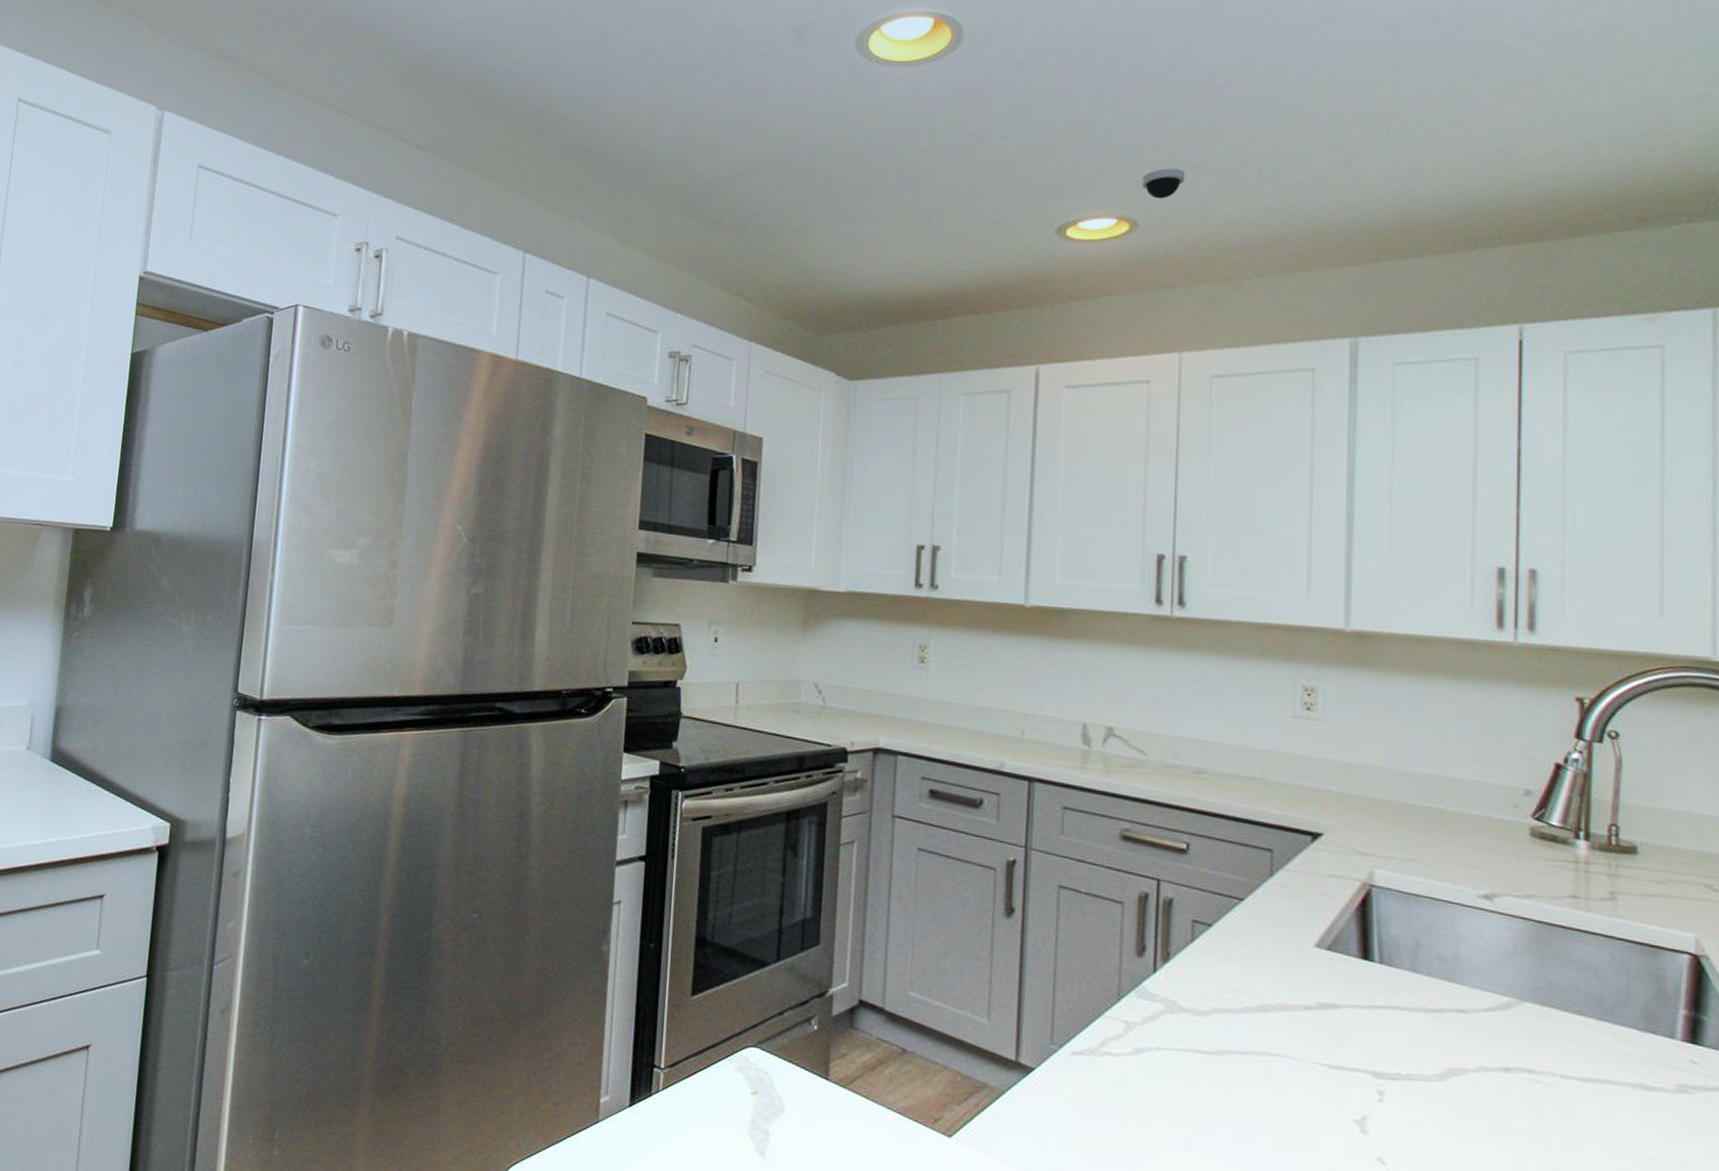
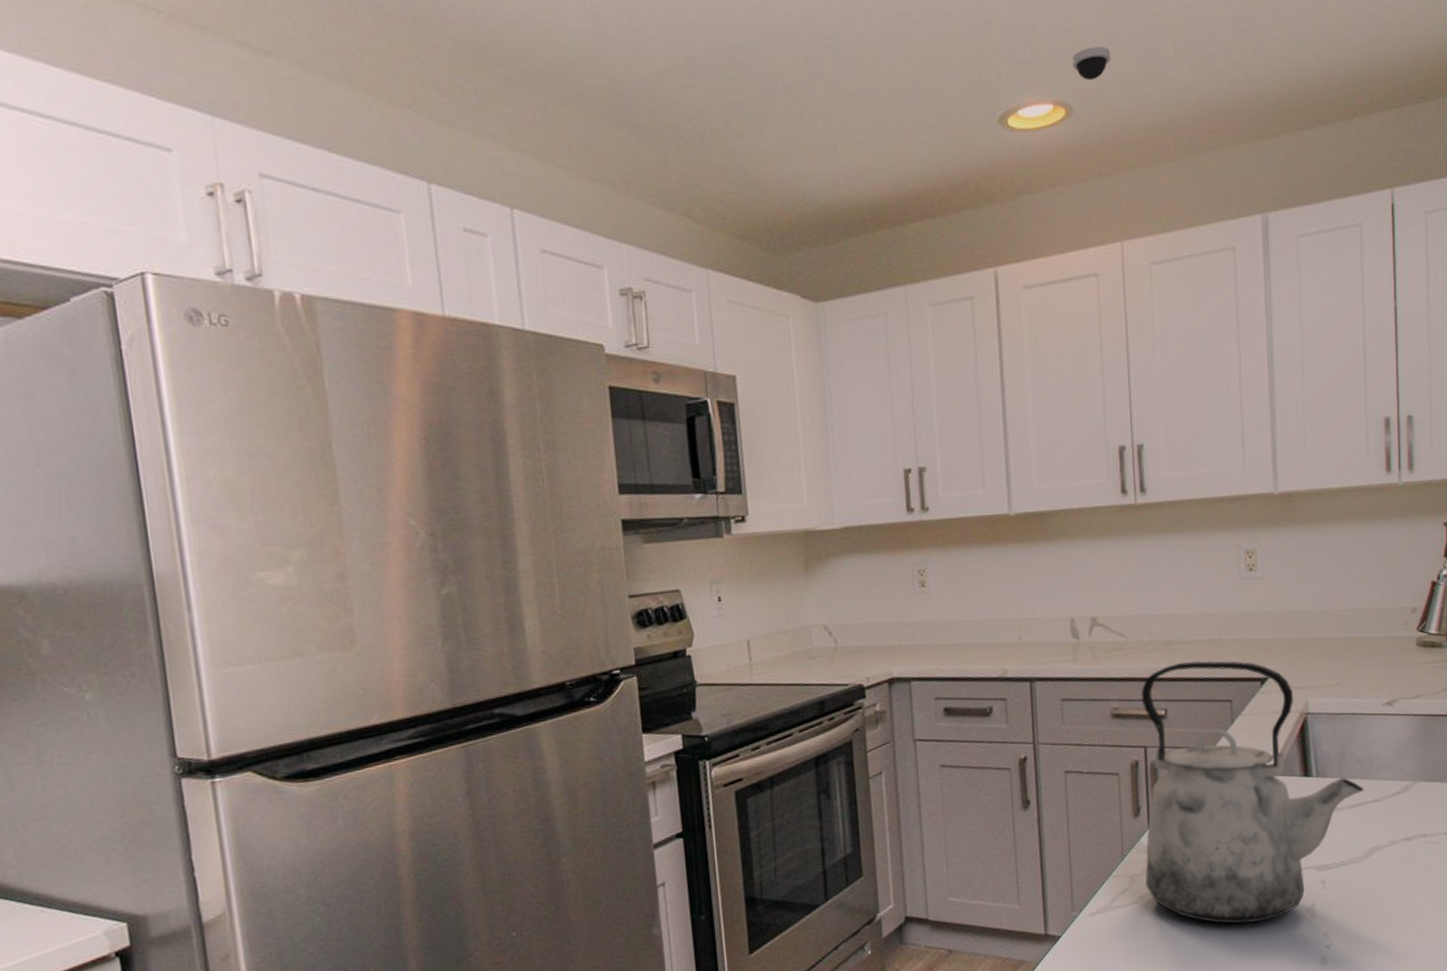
kettle: none [1144,795,1446,1121] -> present [1141,661,1364,924]

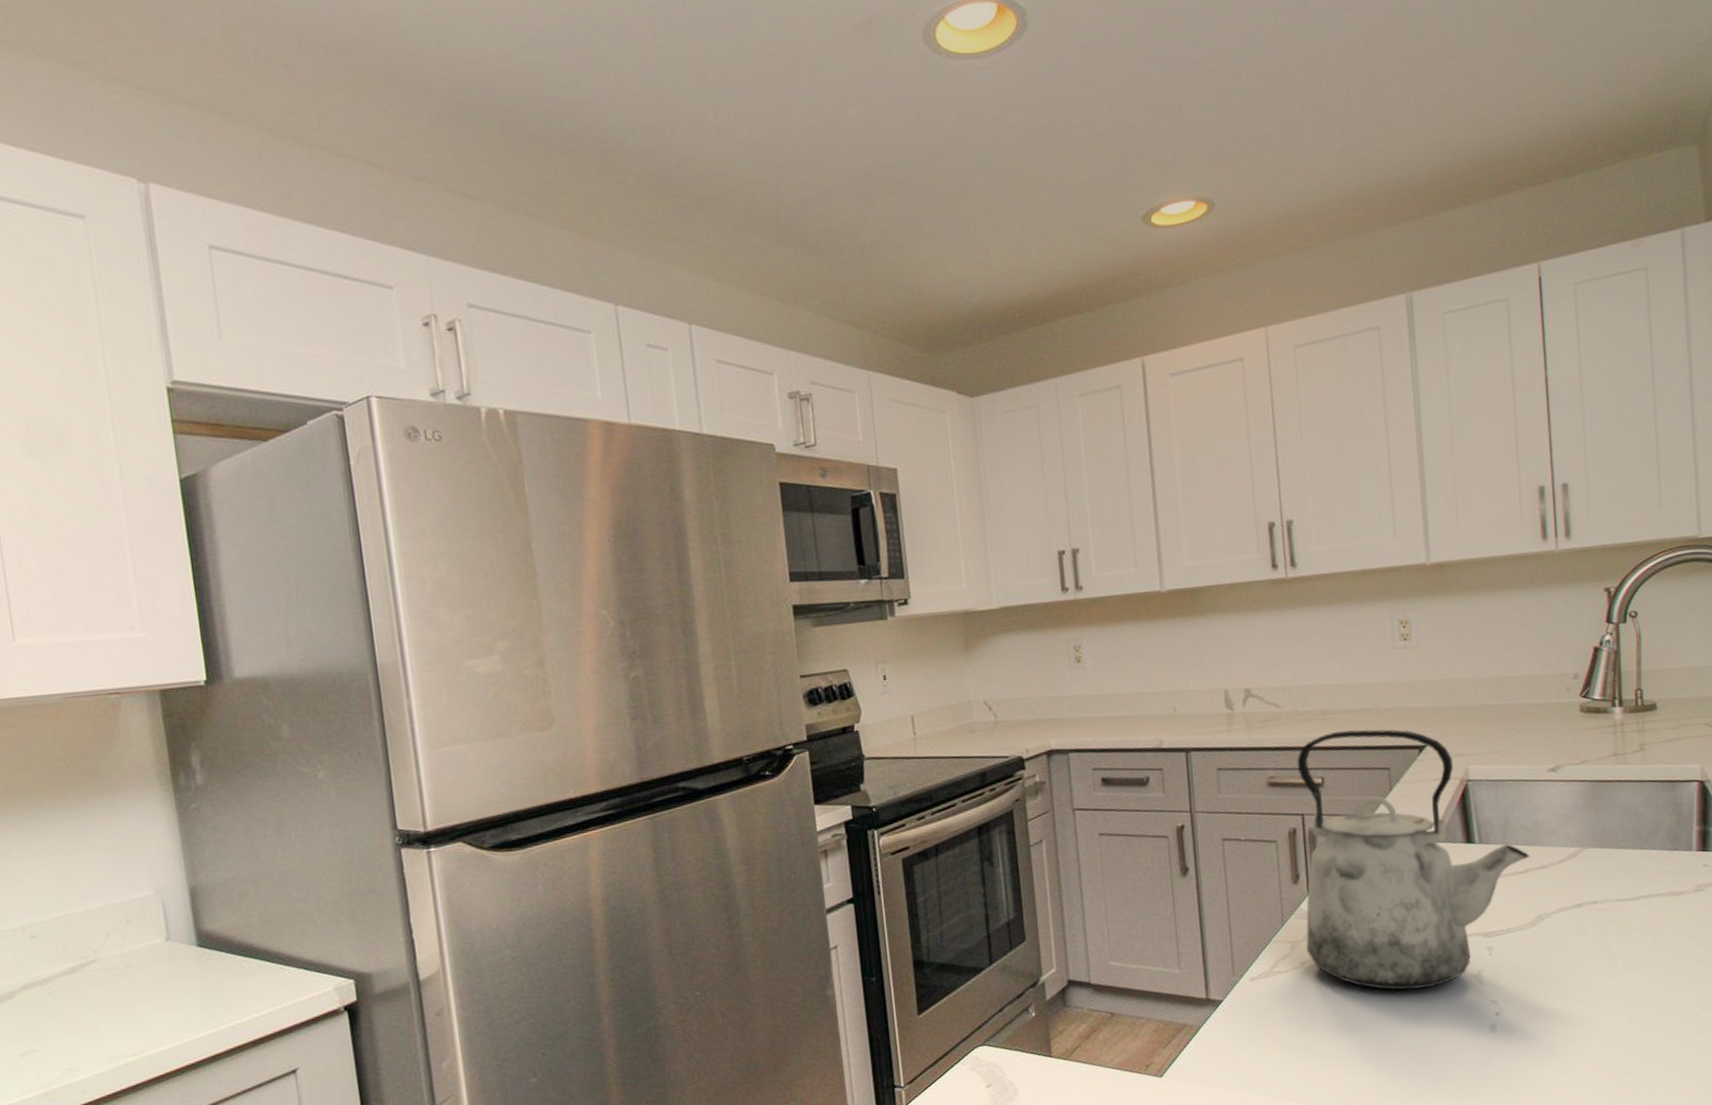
dome security camera: present [1072,47,1111,80] -> none [1213,144,1251,176]

